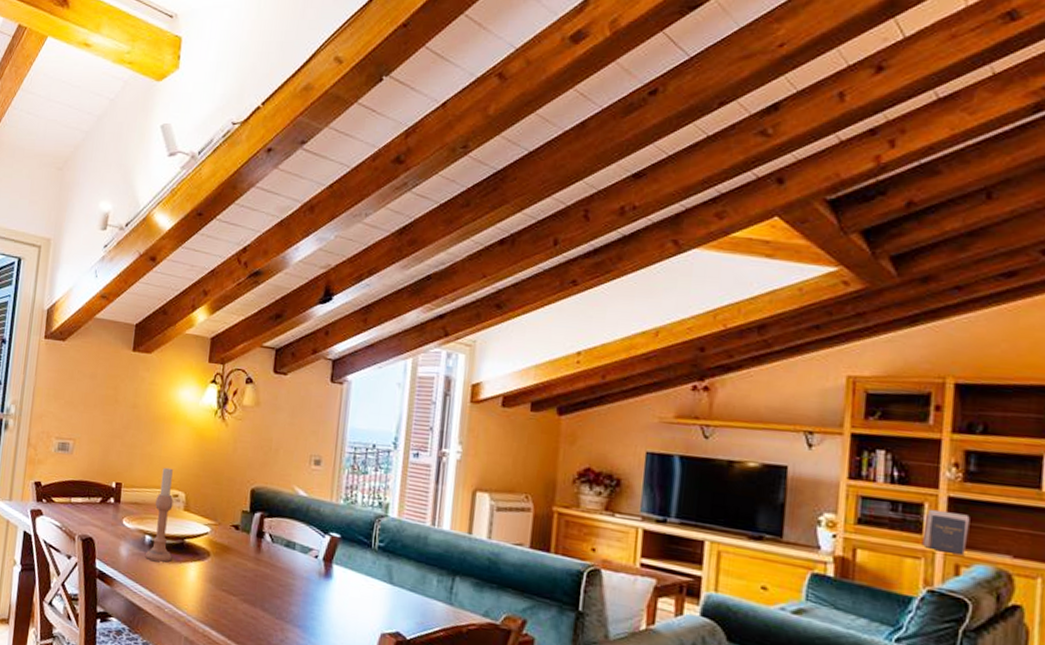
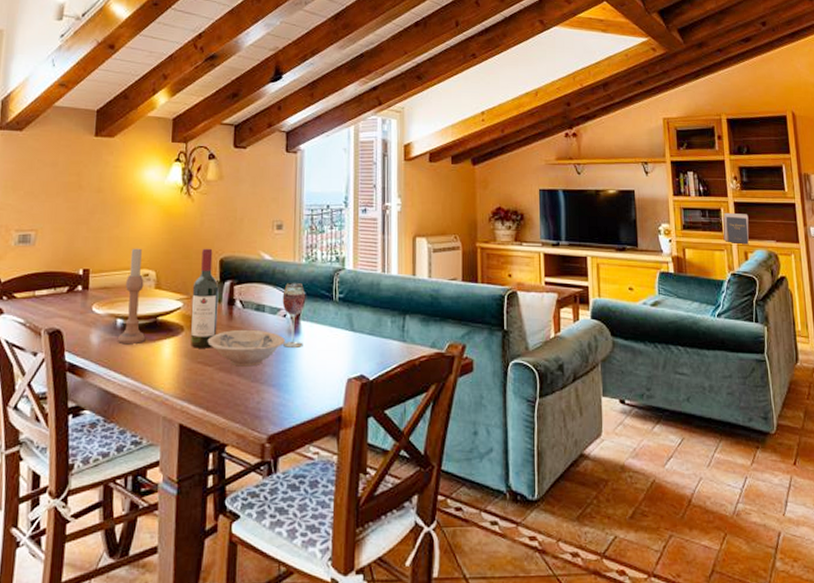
wine bottle: none [215,475,249,578] -> present [189,248,219,348]
bowl: none [233,563,316,603] -> present [207,329,286,367]
wineglass: none [313,522,341,593] -> present [282,282,306,348]

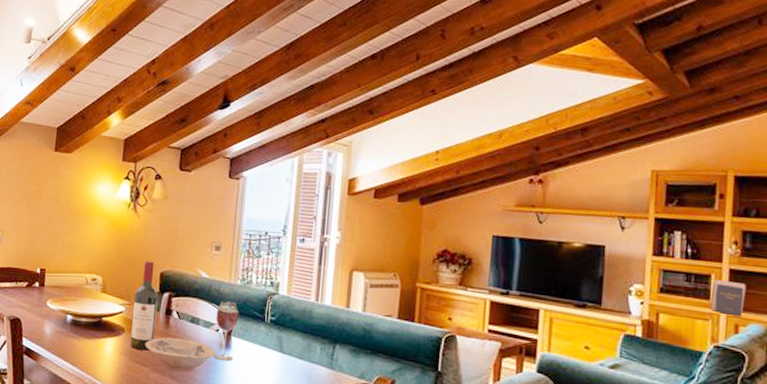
candlestick: present [117,248,146,343] -> none [66,254,92,339]

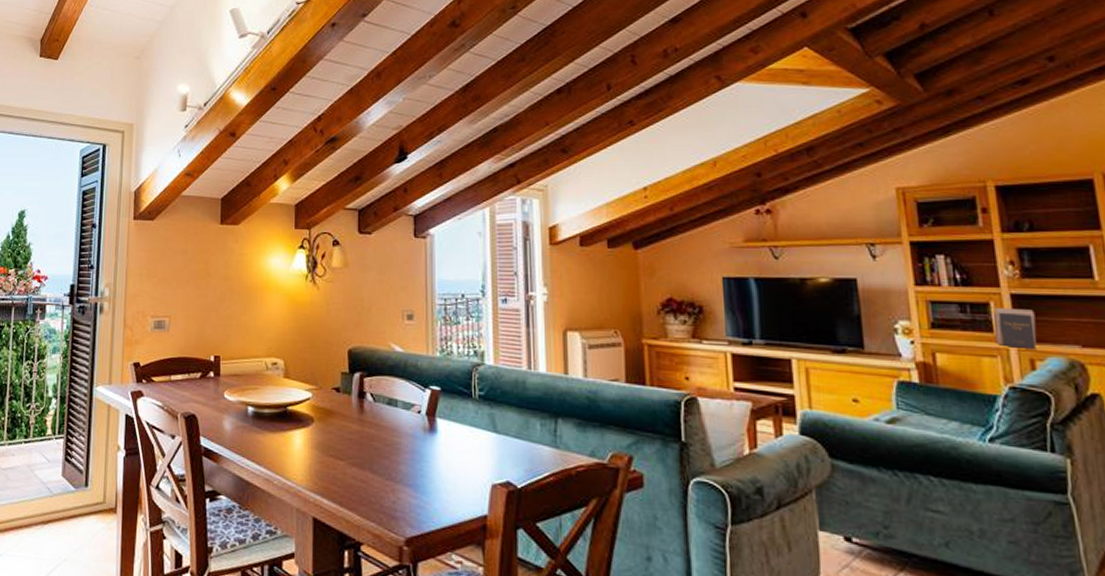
wine bottle: present [129,261,159,351] -> none [320,338,348,442]
bowl: present [145,337,217,372] -> none [338,423,422,464]
wineglass: present [214,300,239,361] -> none [416,376,442,447]

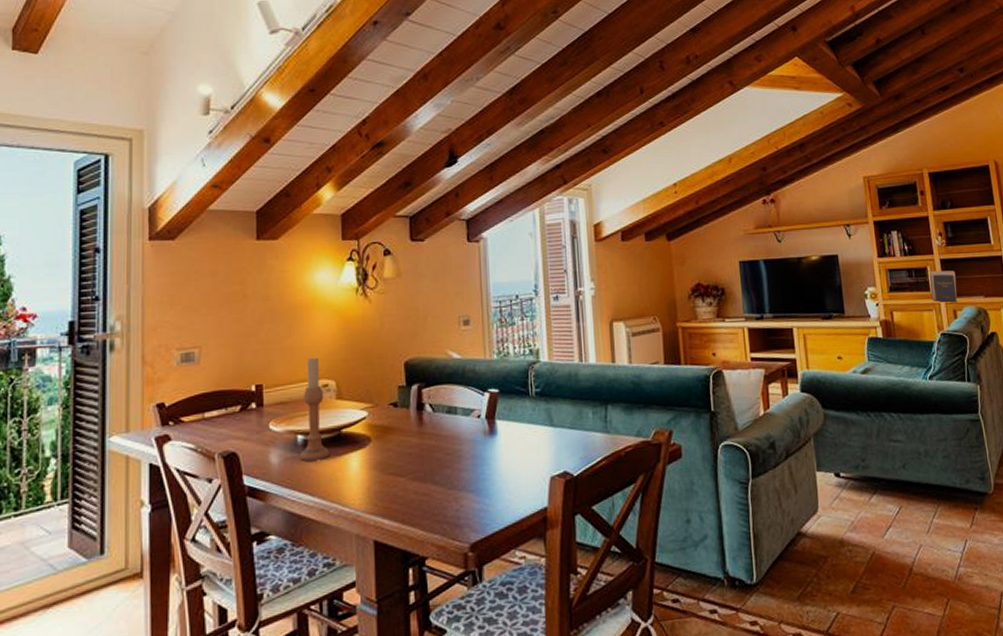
candlestick: none [249,336,277,433] -> present [299,357,331,461]

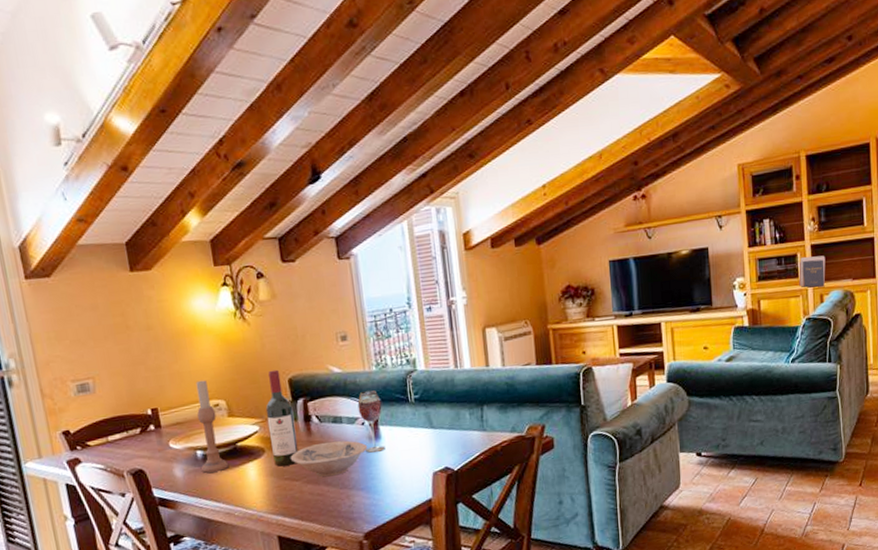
wine bottle: none [377,351,407,459] -> present [265,369,299,467]
bowl: none [397,433,482,474] -> present [290,440,368,477]
wineglass: none [475,379,501,450] -> present [357,390,386,453]

